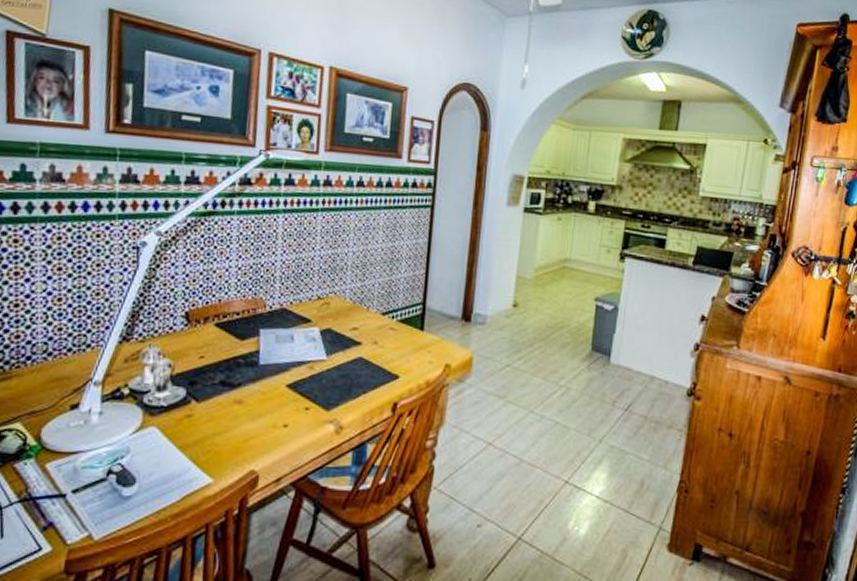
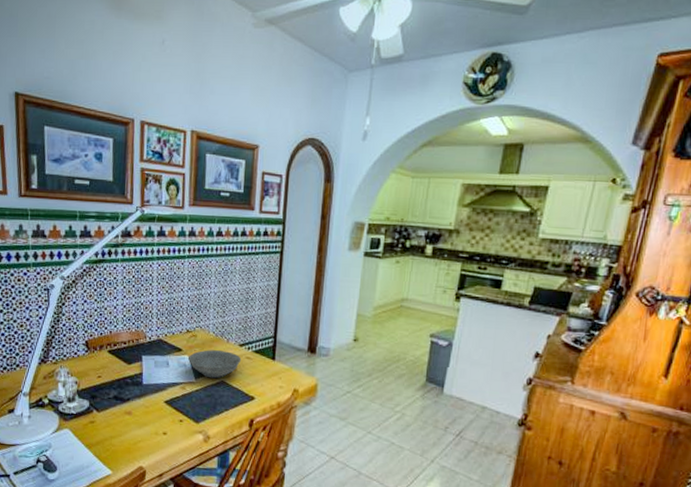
bowl: none [319,320,384,355] -> present [188,350,242,379]

